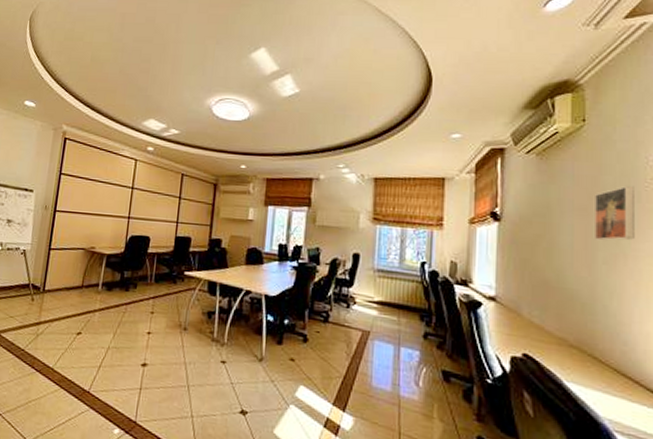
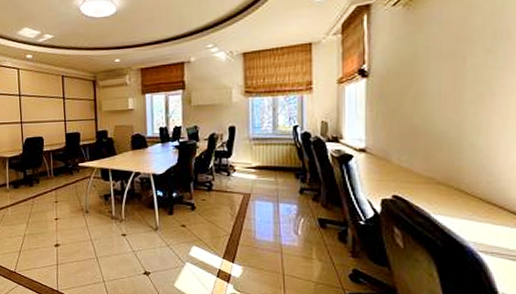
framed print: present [595,185,635,241] -> none [463,22,504,82]

